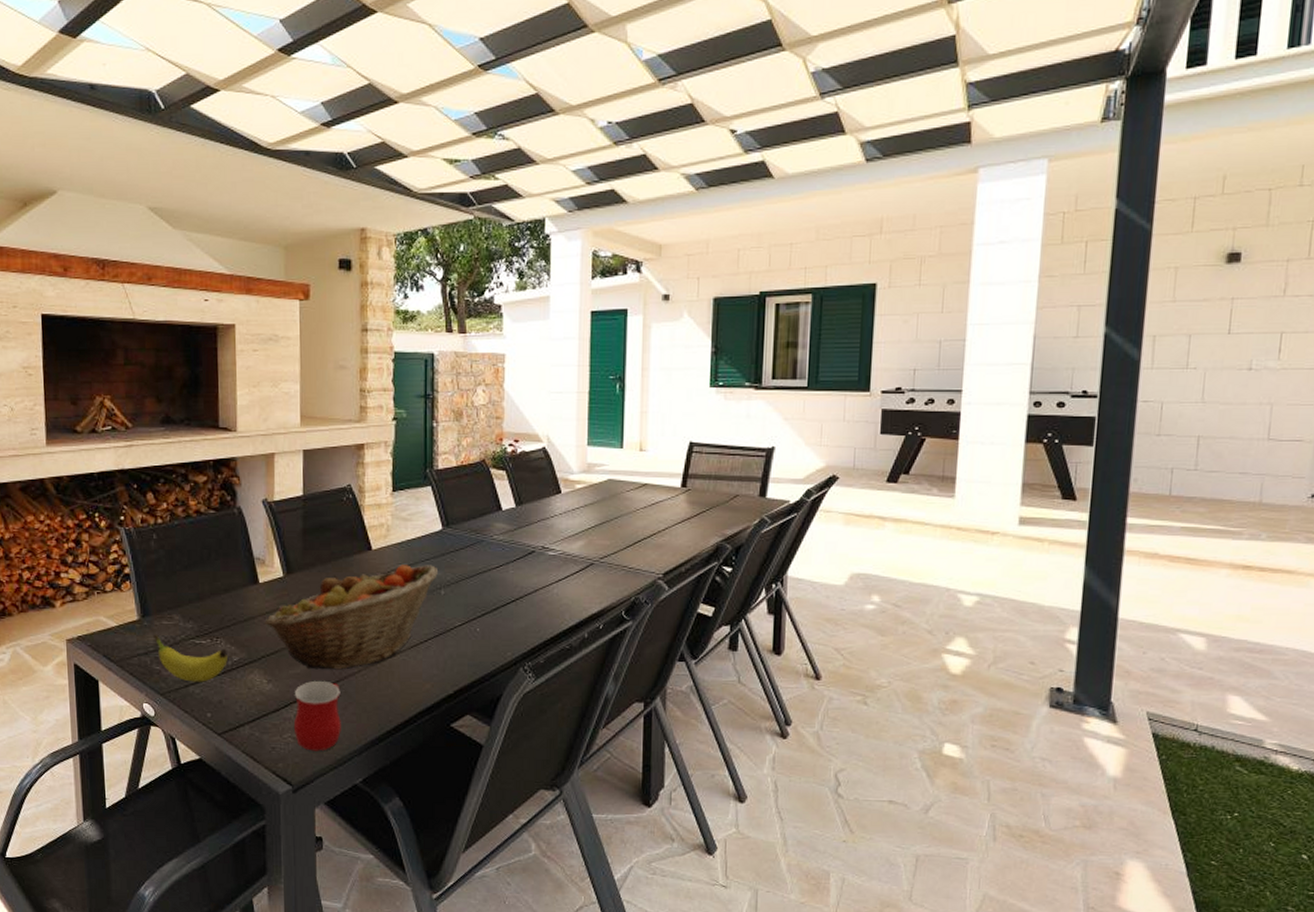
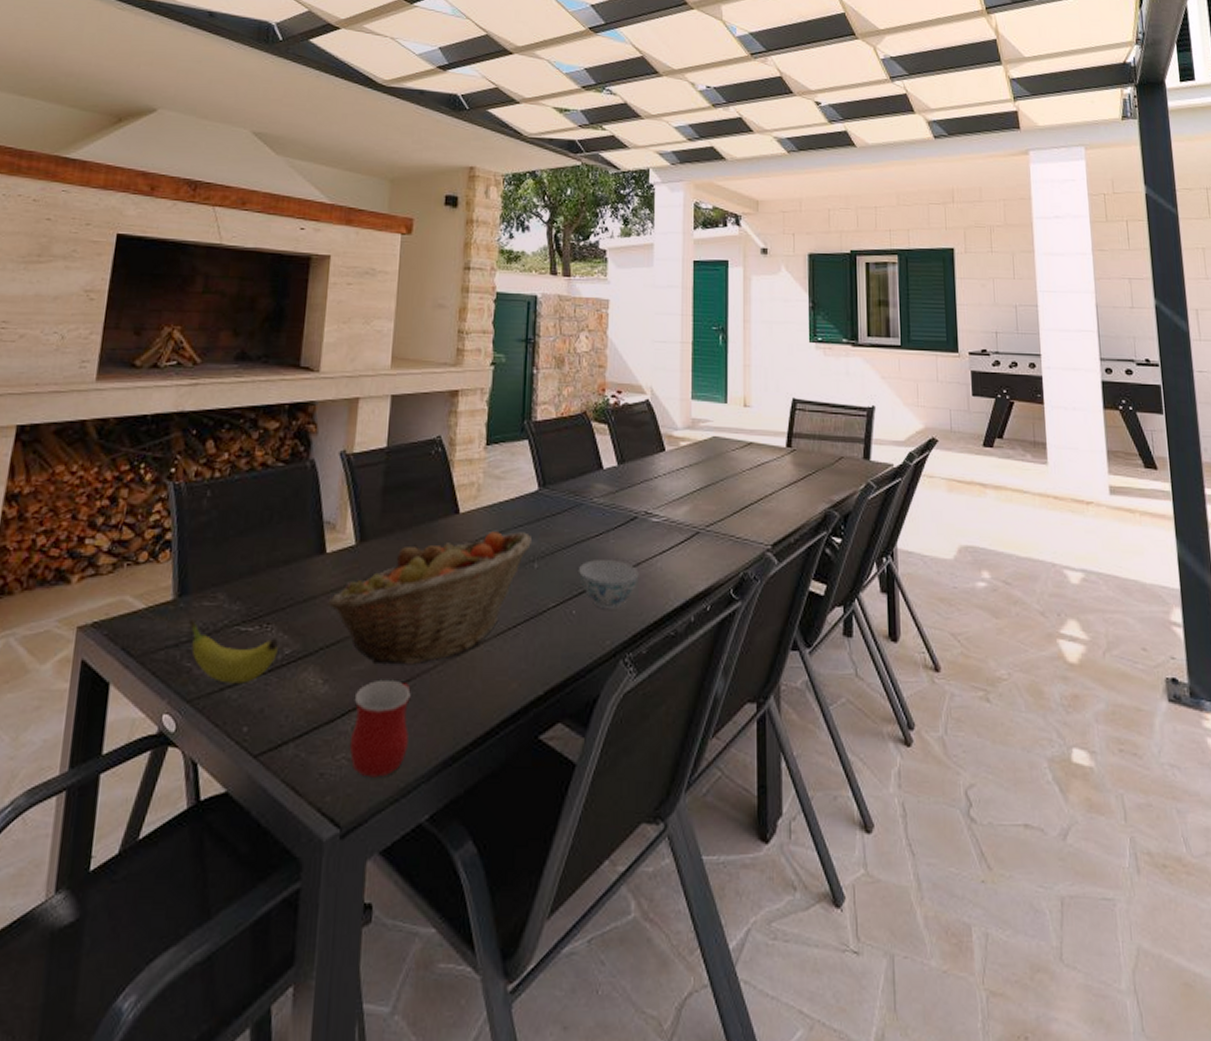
bowl: none [482,587,537,628] -> present [579,560,639,610]

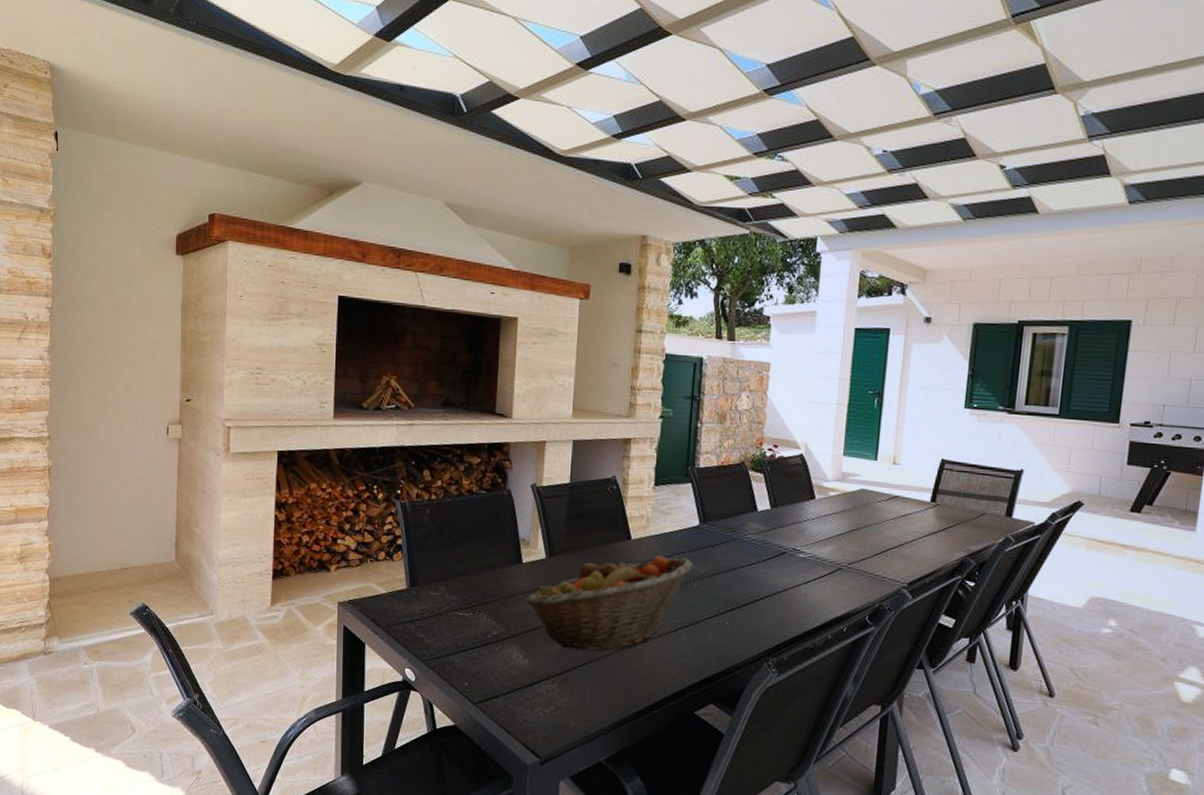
fruit: present [188,619,278,684] -> none [419,603,488,653]
mug: present [349,681,411,778] -> none [545,660,592,727]
bowl: present [579,560,639,610] -> none [732,584,785,624]

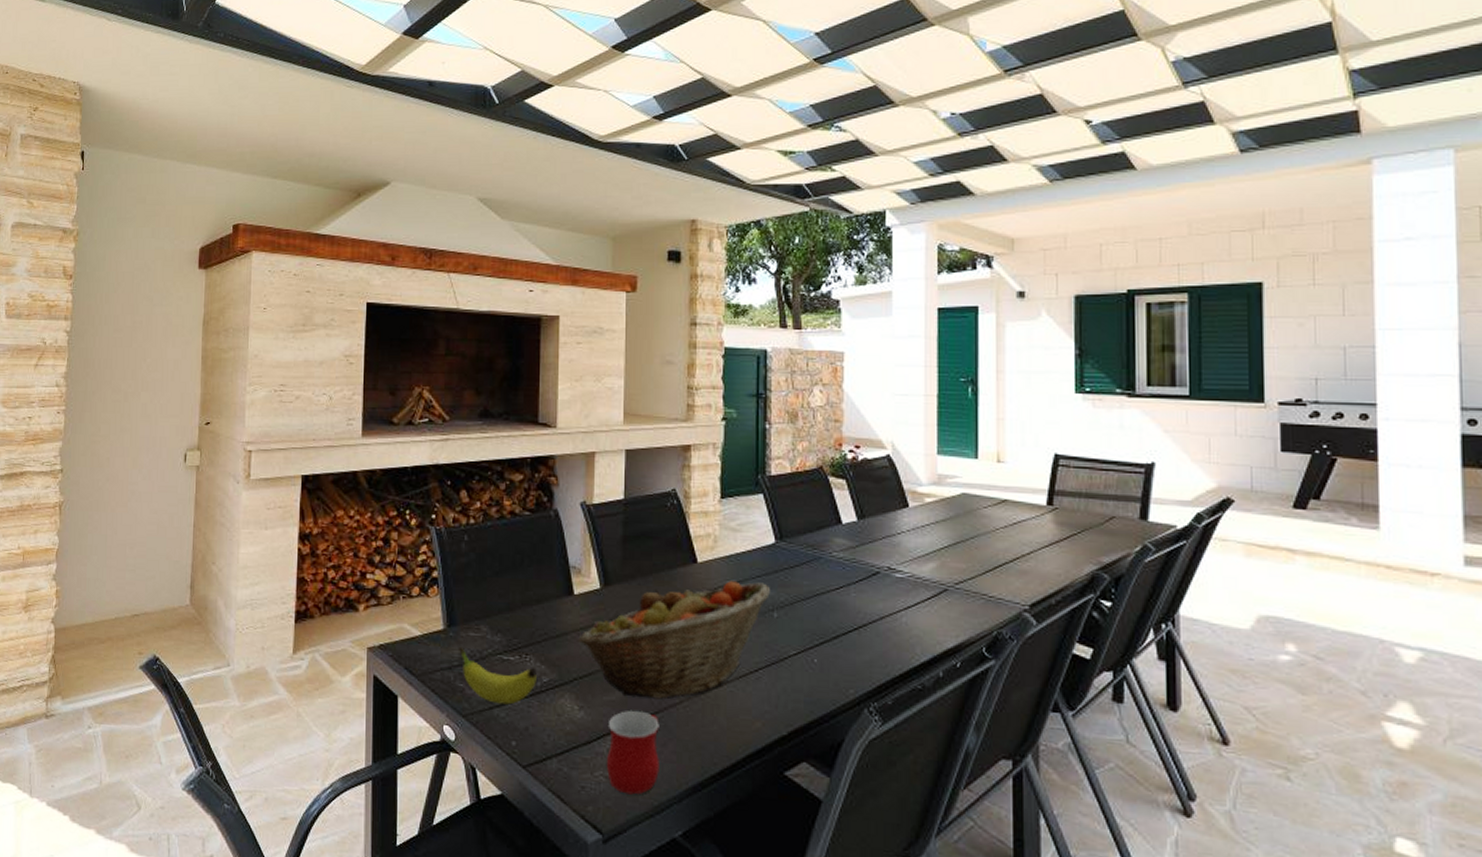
fruit: none [419,603,488,653] -> present [457,646,537,705]
mug: none [545,660,592,727] -> present [606,711,659,795]

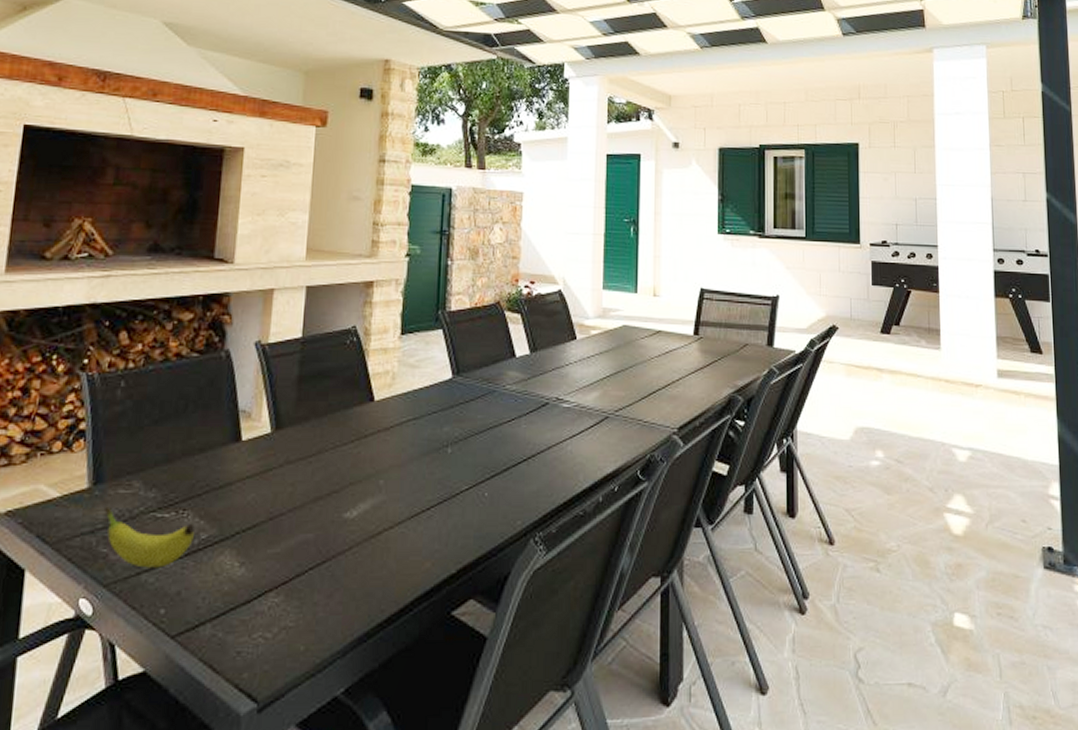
fruit basket: present [578,581,771,700] -> none [243,418,446,548]
mug: present [606,711,659,795] -> none [266,563,326,655]

